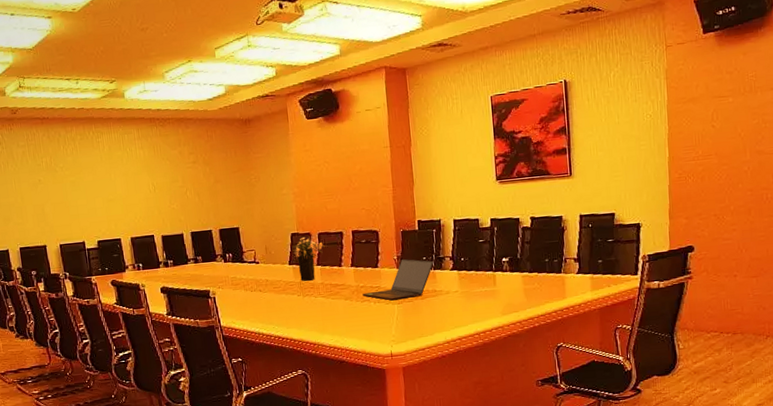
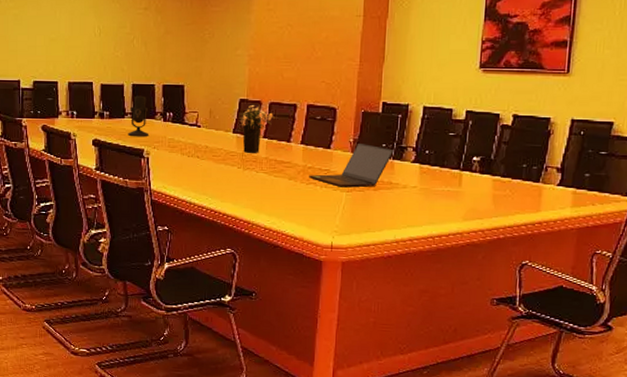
microphone: none [192,241,212,280] -> present [128,95,148,137]

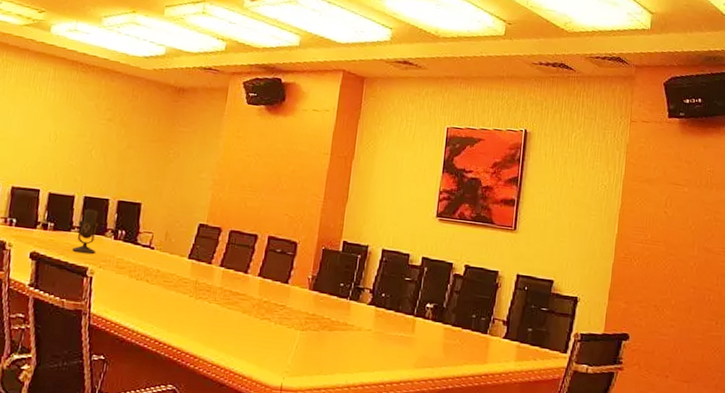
flower arrangement: present [239,104,276,153] -> none [197,231,235,282]
laptop: present [309,144,394,188] -> none [264,281,352,327]

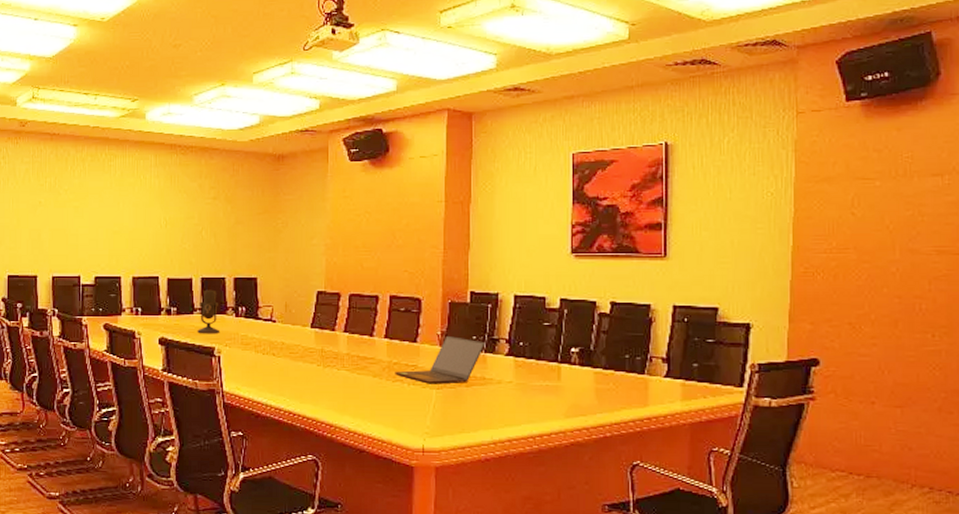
laptop: none [264,281,352,327] -> present [395,336,486,384]

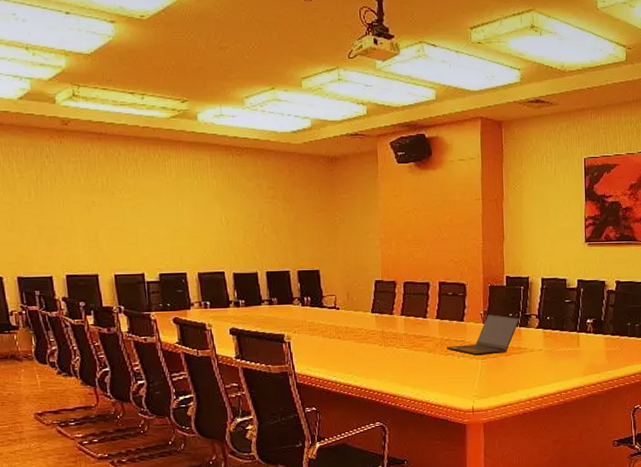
microphone: present [197,289,219,334] -> none [266,282,288,323]

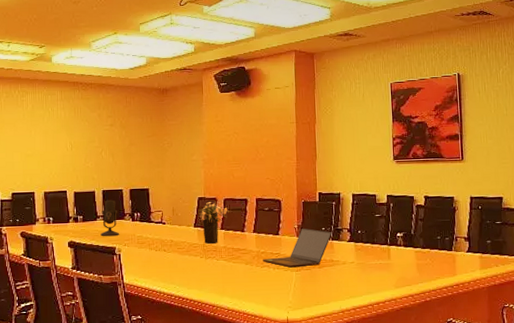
microphone: none [266,282,288,323] -> present [100,200,119,237]
flower arrangement: none [376,284,411,331] -> present [199,201,230,244]

